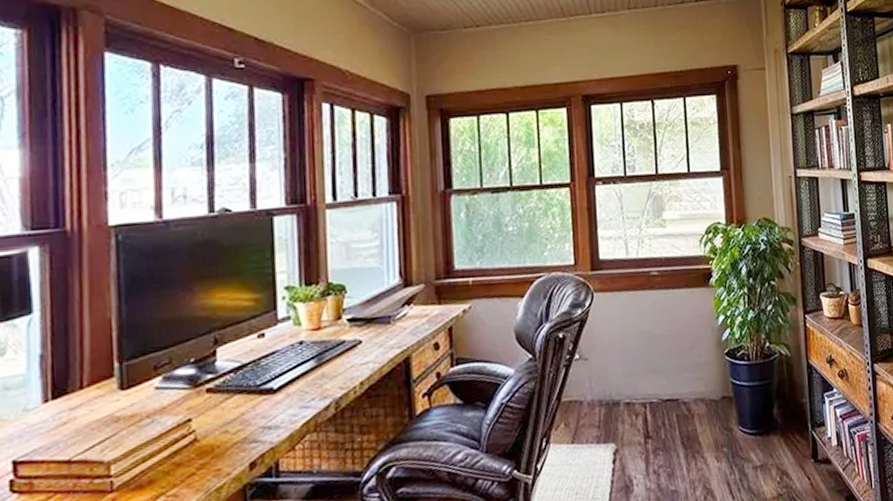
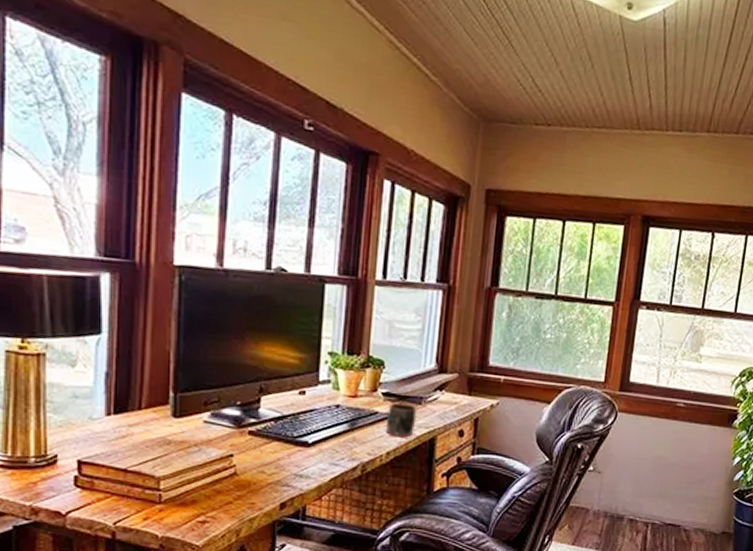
mug: none [355,325,387,365] -> present [386,402,417,438]

